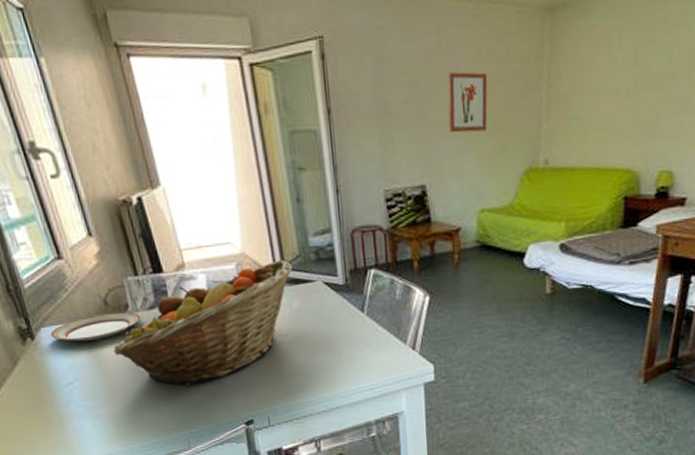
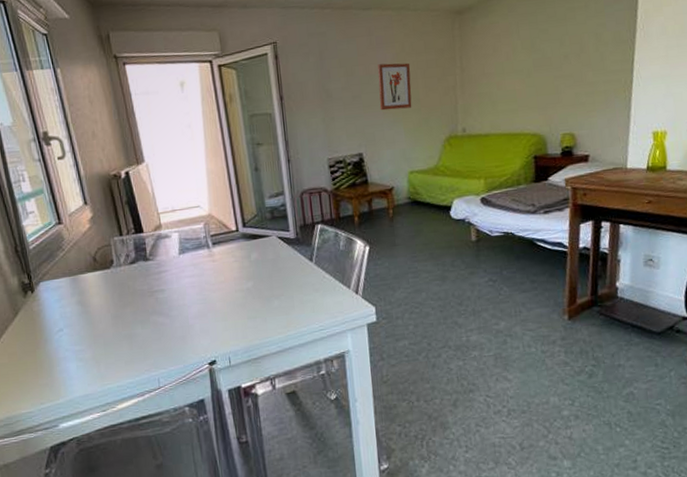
plate: present [49,312,142,342] -> none [47,266,124,293]
fruit basket: present [113,259,293,386] -> none [98,219,252,331]

